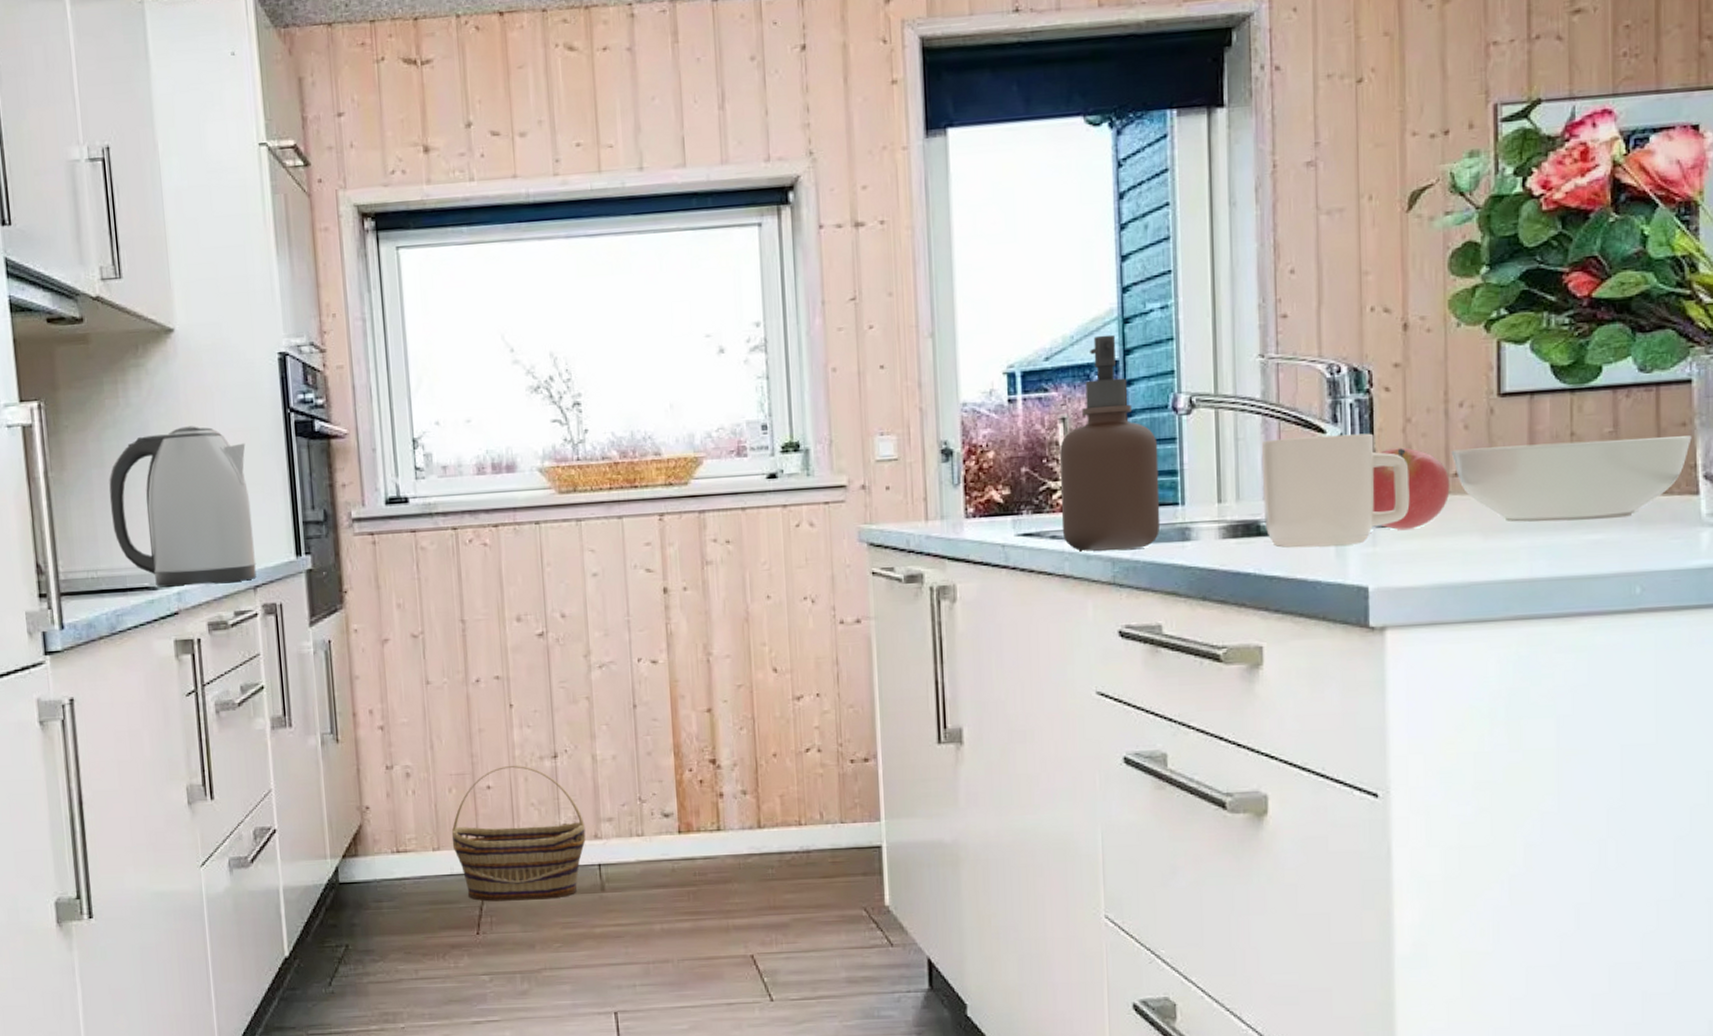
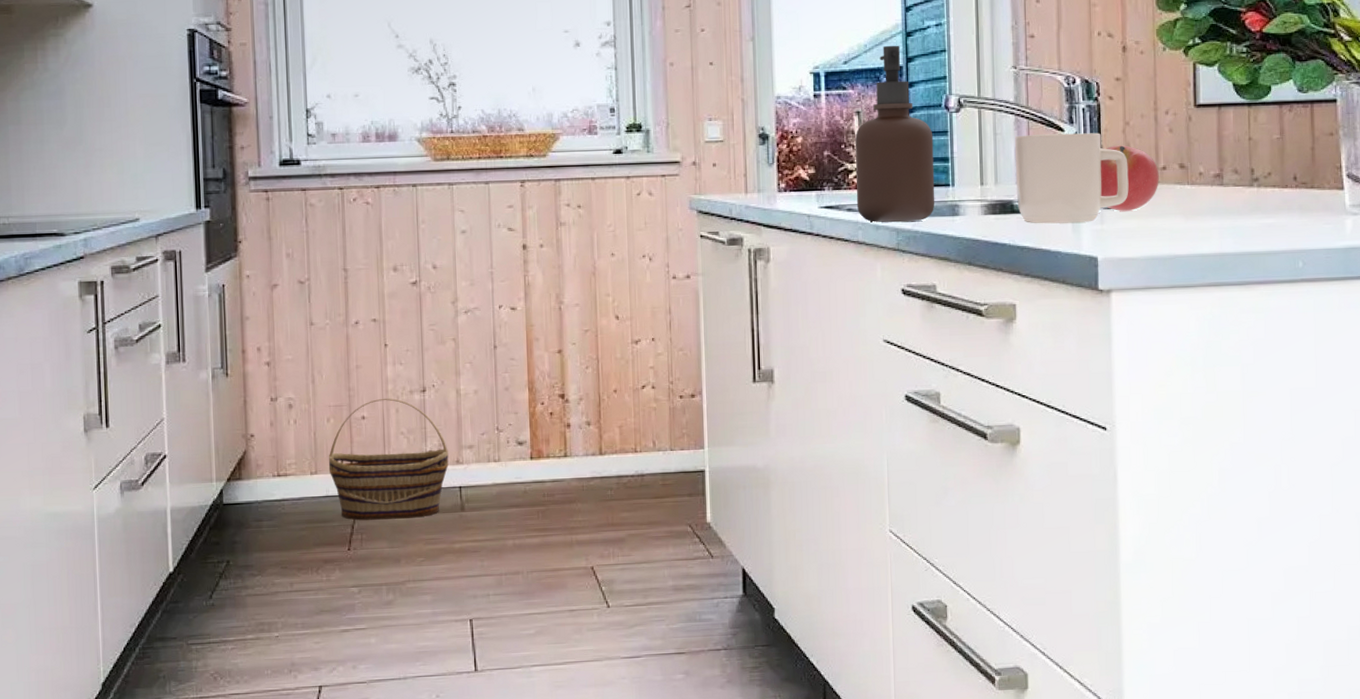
kettle: present [109,426,257,587] -> none [24,90,159,234]
bowl: present [1451,436,1692,522] -> none [1159,143,1338,208]

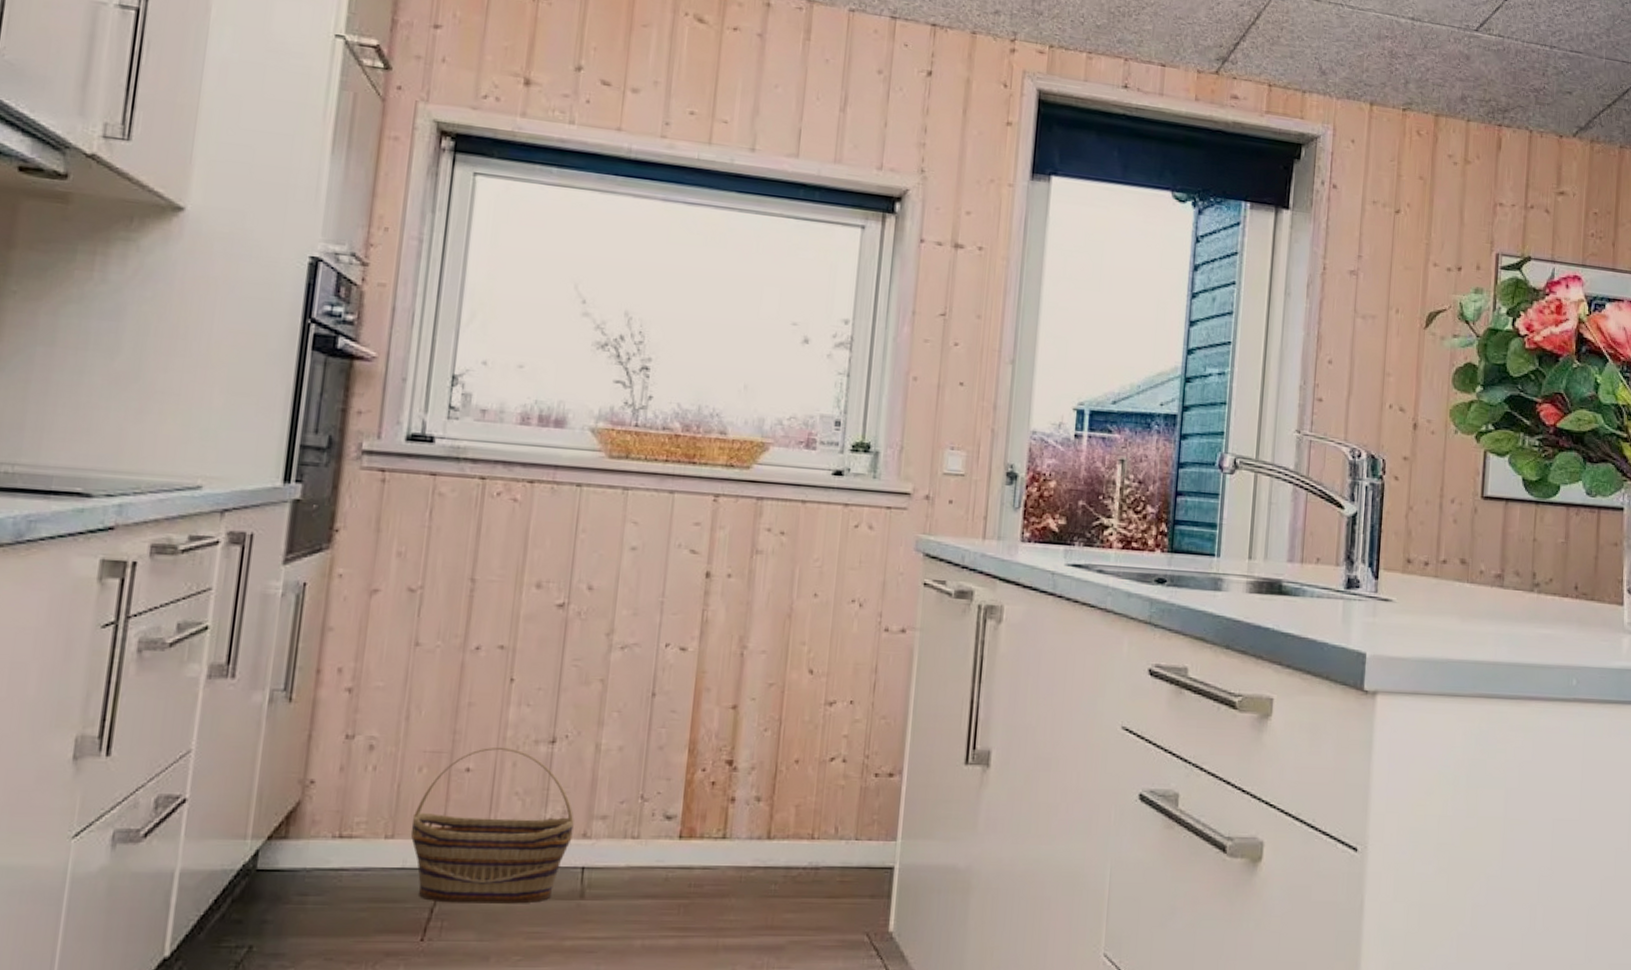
soap dispenser: present [855,45,935,223] -> none [1108,389,1203,593]
mug: present [1014,133,1129,224] -> none [1286,507,1408,613]
fruit: present [1100,145,1159,212] -> none [1376,531,1439,606]

